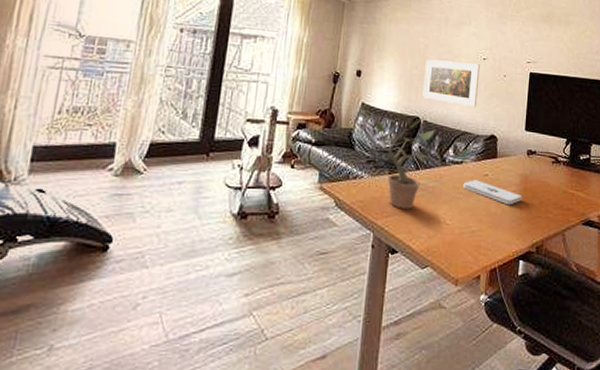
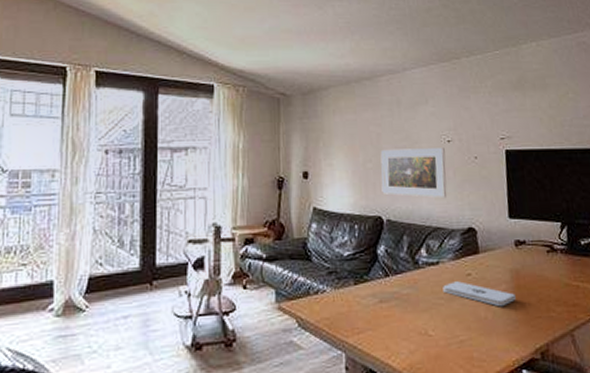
potted plant: present [368,116,435,209] -> none [325,215,402,323]

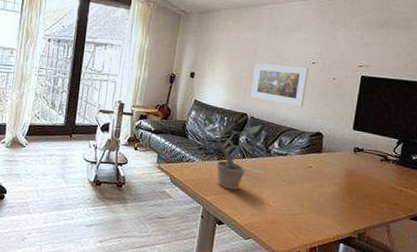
potted plant: none [325,215,402,323] -> present [200,113,261,191]
notepad: present [443,281,516,307] -> none [287,170,346,195]

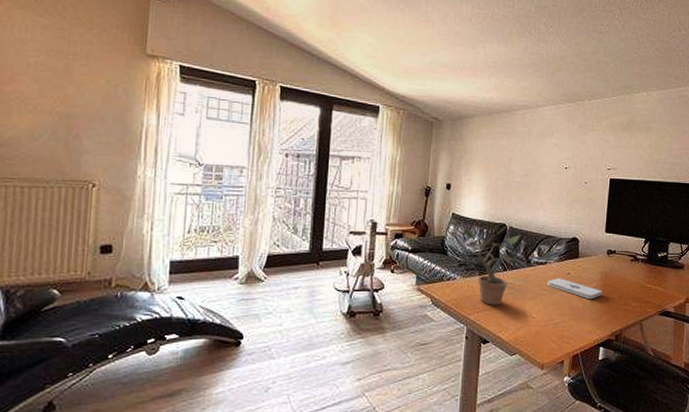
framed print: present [250,63,309,107] -> none [508,171,562,214]
notepad: none [287,170,346,195] -> present [547,278,602,300]

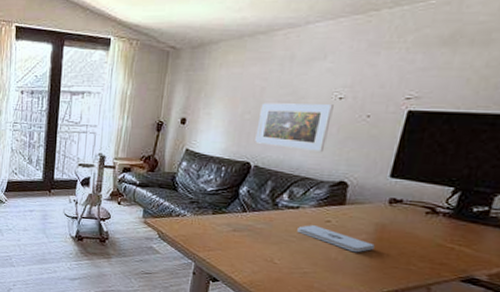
potted plant: present [459,223,520,305] -> none [192,161,267,247]
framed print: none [508,171,562,214] -> present [255,103,334,153]

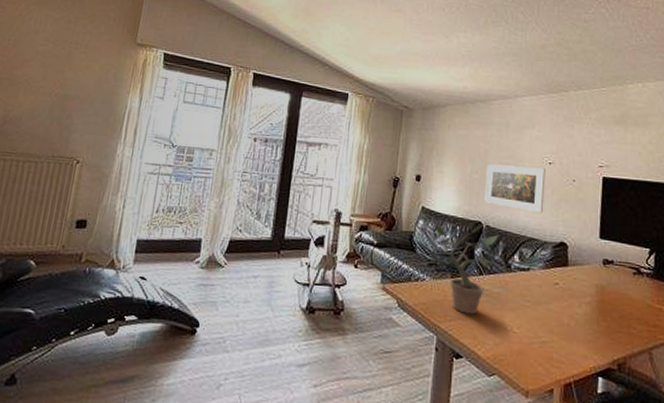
potted plant: none [192,161,267,247] -> present [429,221,498,315]
notepad: present [297,225,375,253] -> none [531,288,599,317]

